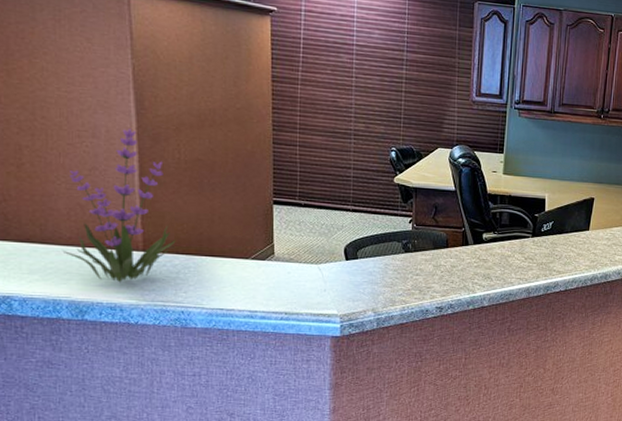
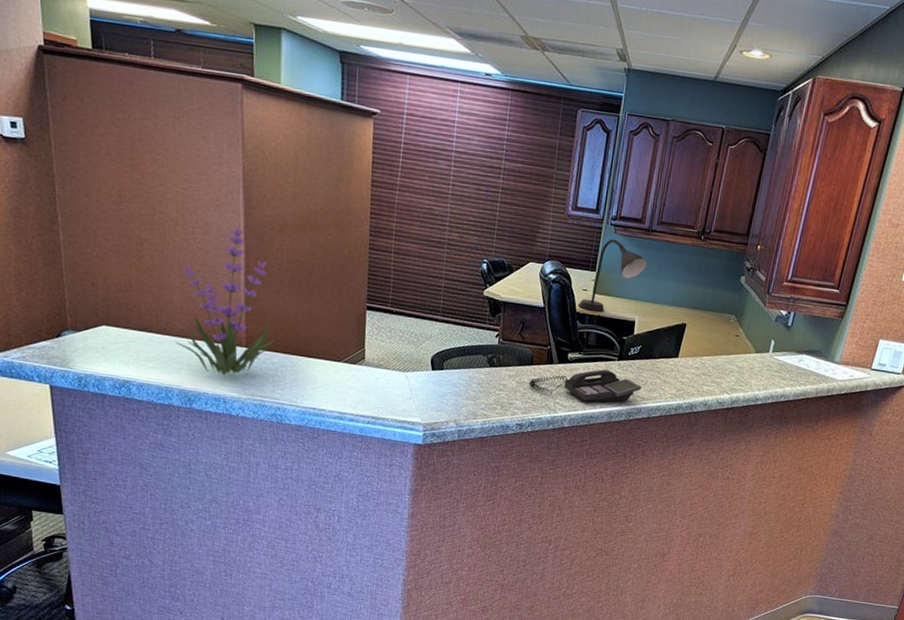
telephone: none [445,247,557,280] -> present [528,369,642,403]
desk lamp: none [489,122,553,192] -> present [578,239,648,312]

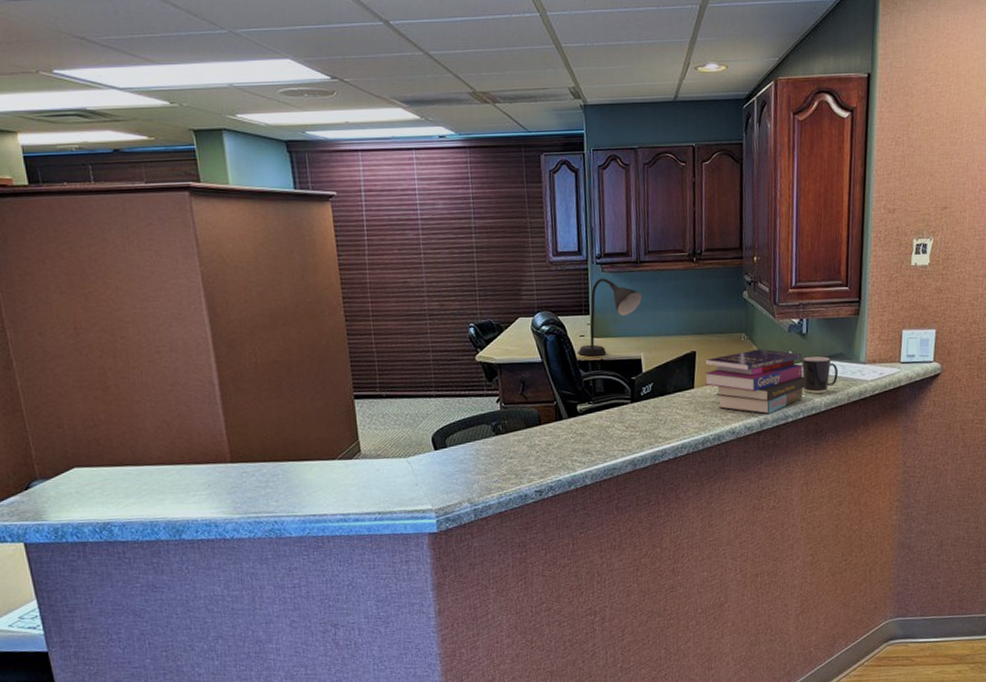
plant: present [175,226,275,376] -> none [153,337,262,498]
telephone: present [528,369,642,403] -> none [540,415,662,454]
books: none [689,332,783,394] -> present [705,349,806,415]
mug: none [777,347,813,385] -> present [802,356,839,394]

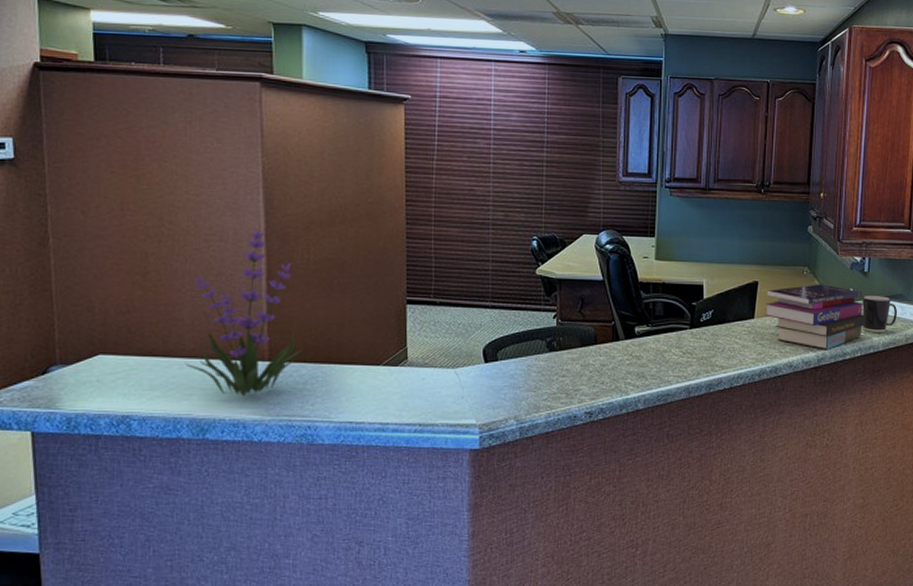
plant: none [153,337,262,498] -> present [185,229,303,397]
desk lamp: present [578,278,643,357] -> none [640,201,709,279]

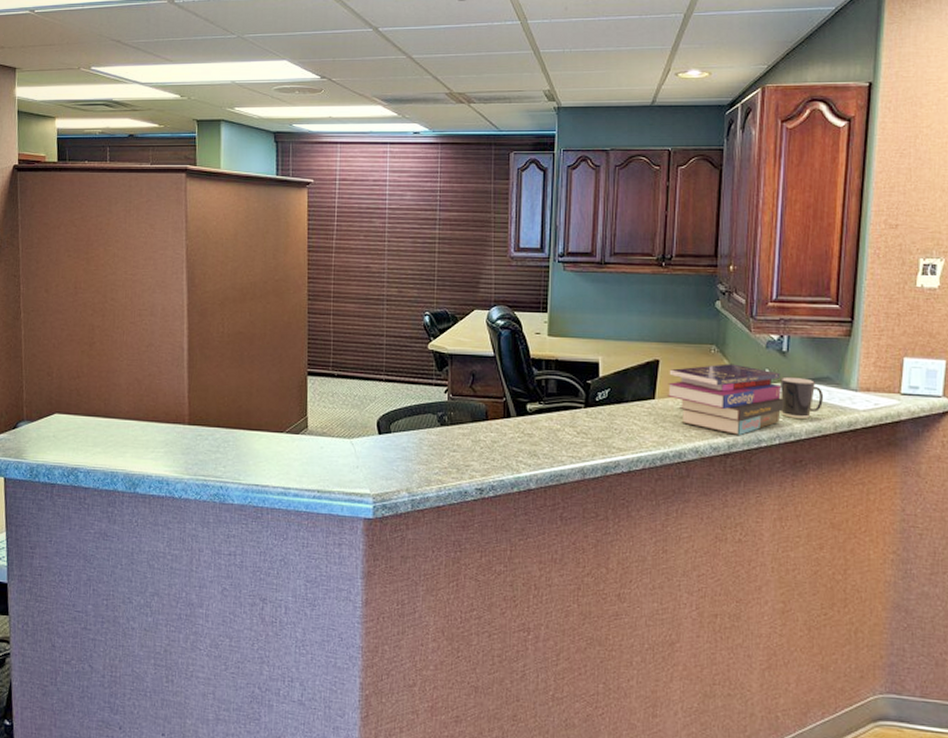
plant: present [185,229,303,397] -> none [121,305,217,456]

